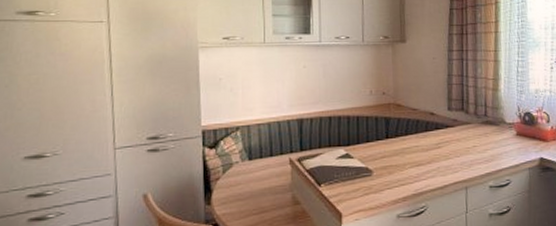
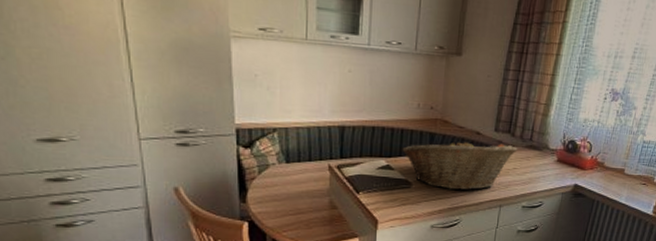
fruit basket: none [359,122,474,174] -> present [402,140,518,191]

